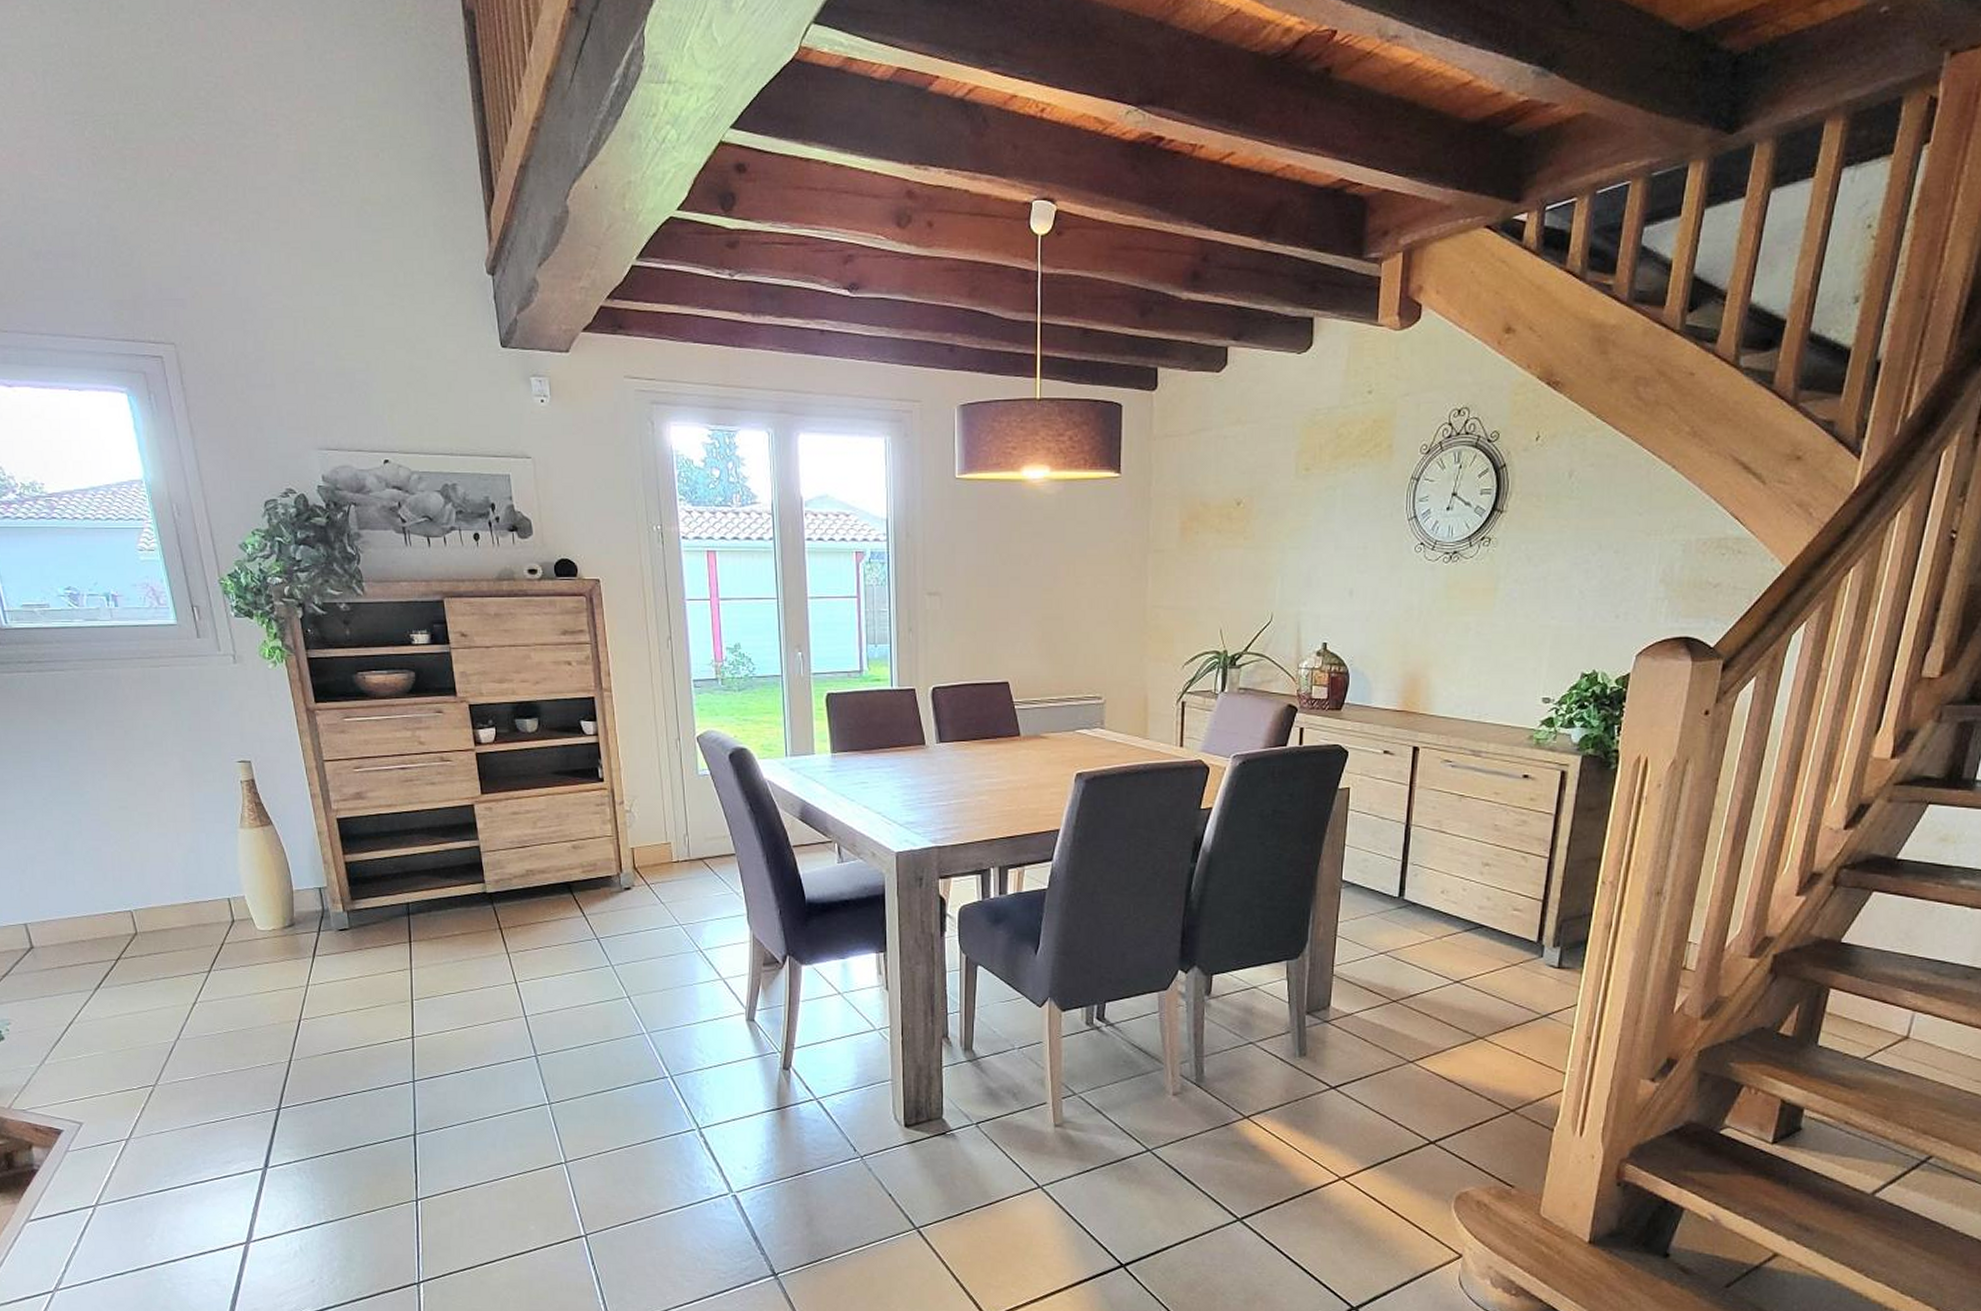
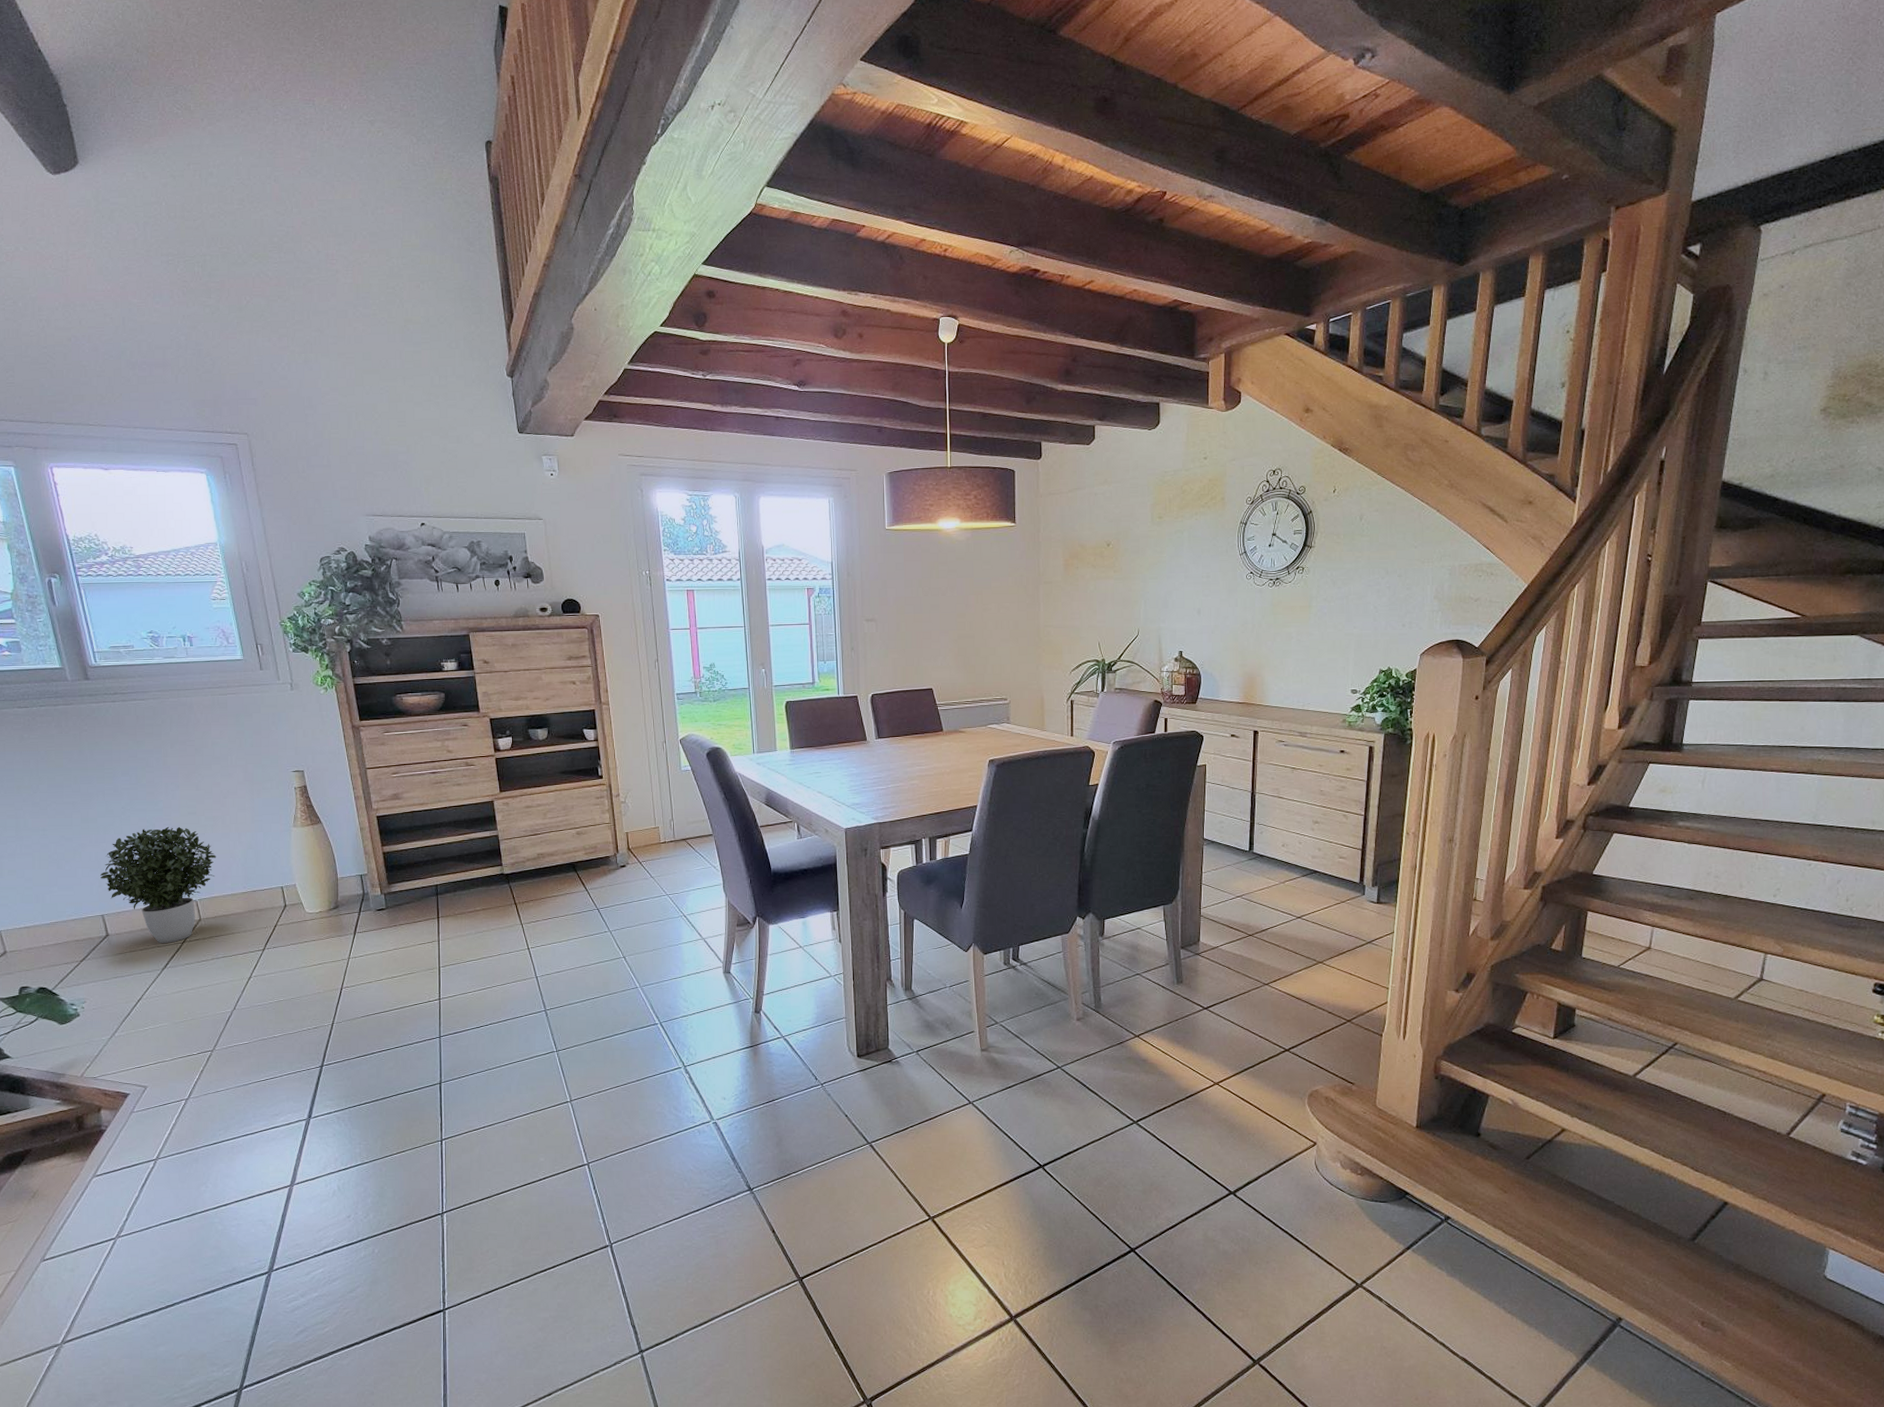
potted plant: none [21,822,153,960] -> present [100,826,217,944]

